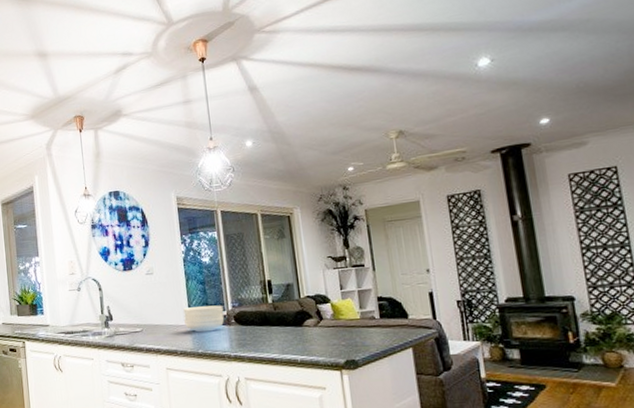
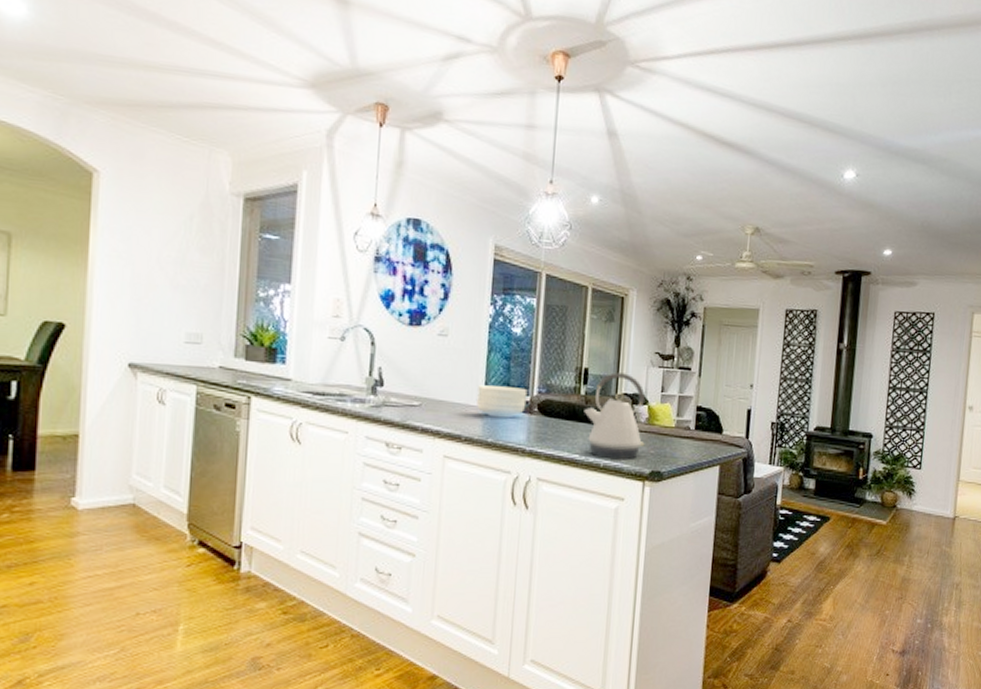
kettle: none [274,279,335,355] -> present [584,372,646,460]

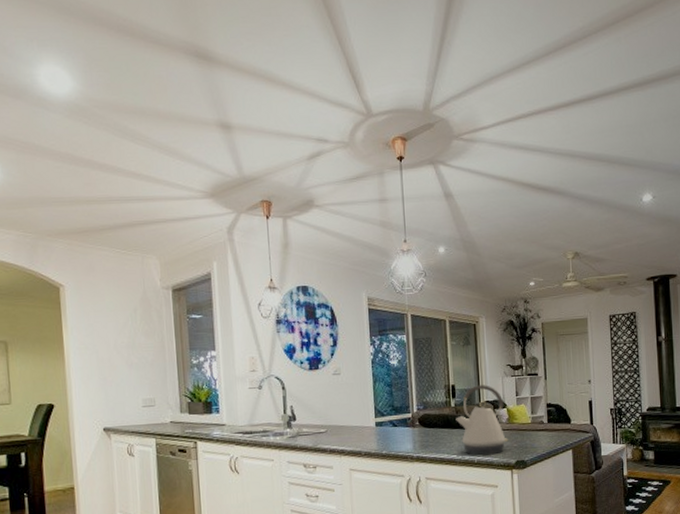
bowl: present [475,385,528,419] -> none [369,407,410,434]

